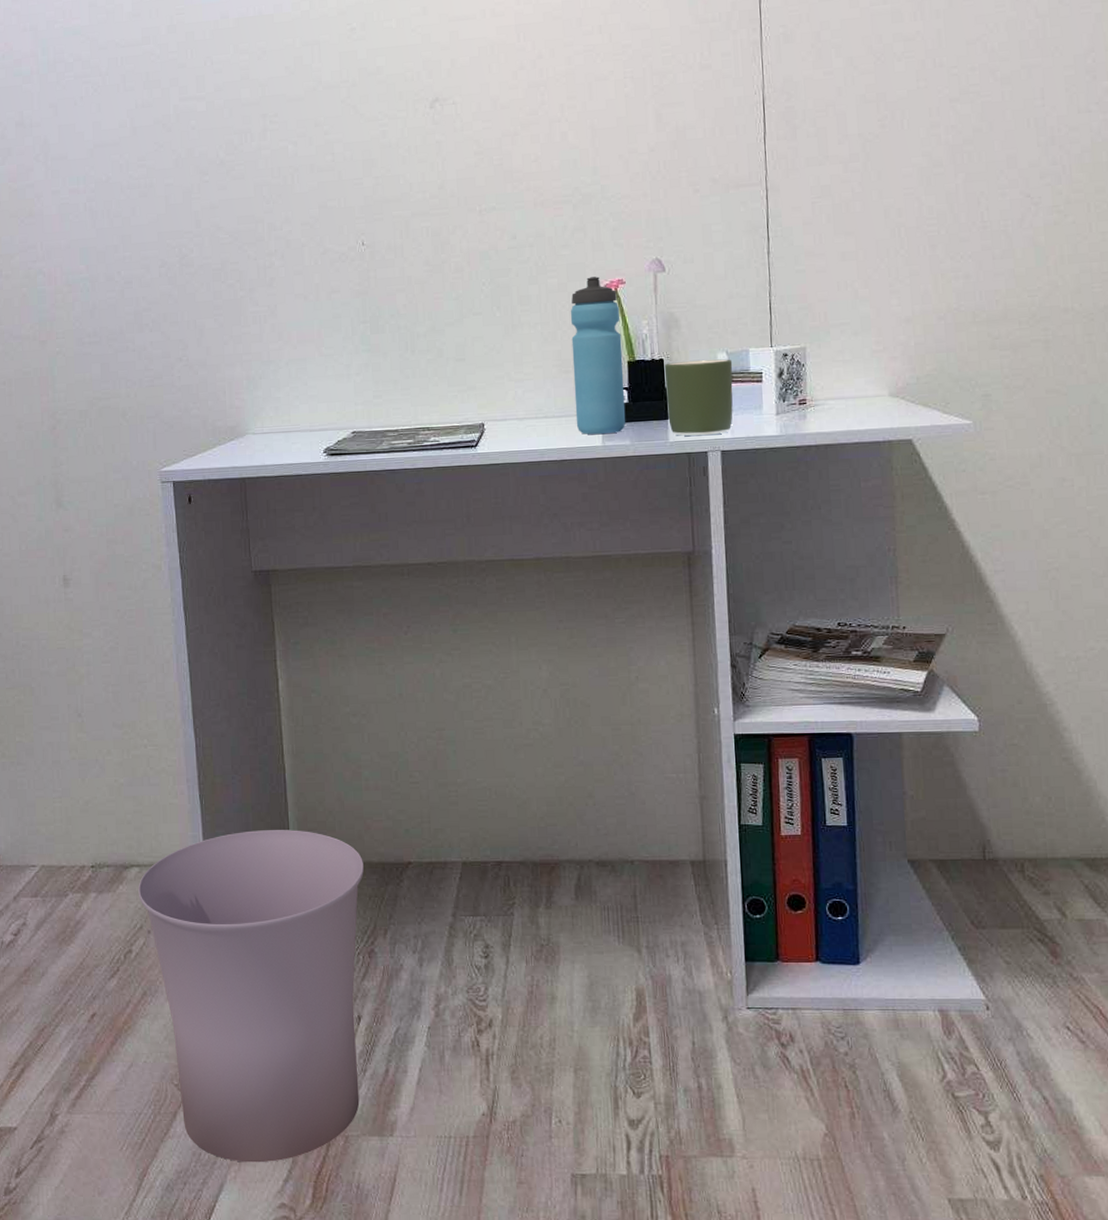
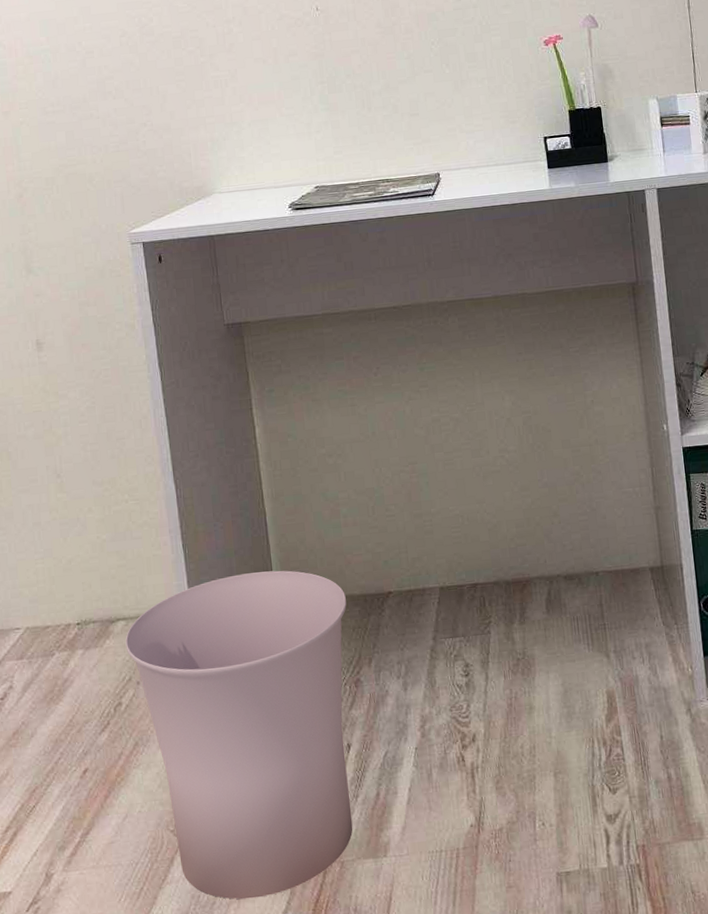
water bottle: present [570,276,626,435] -> none [514,33,570,179]
mug: present [664,359,733,436] -> none [601,104,666,177]

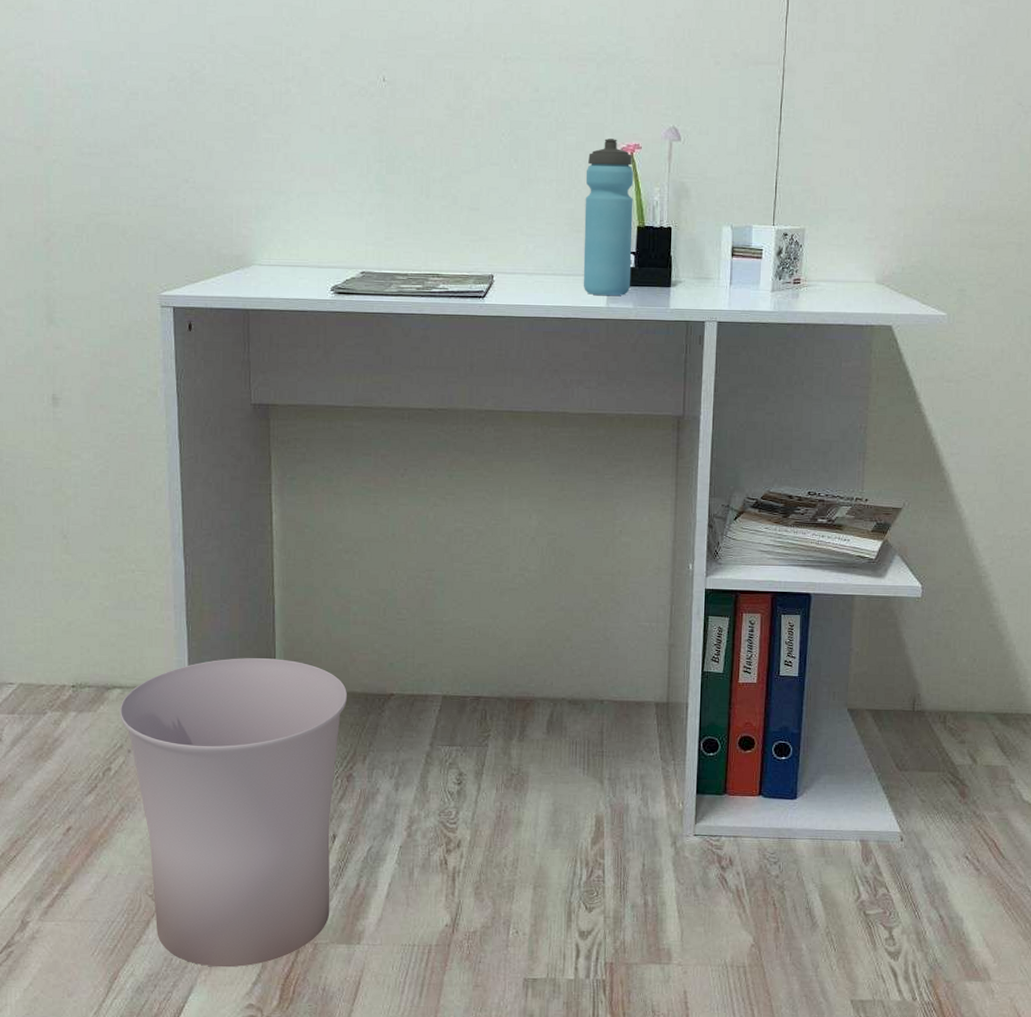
water bottle: none [514,33,570,179] -> present [583,139,634,296]

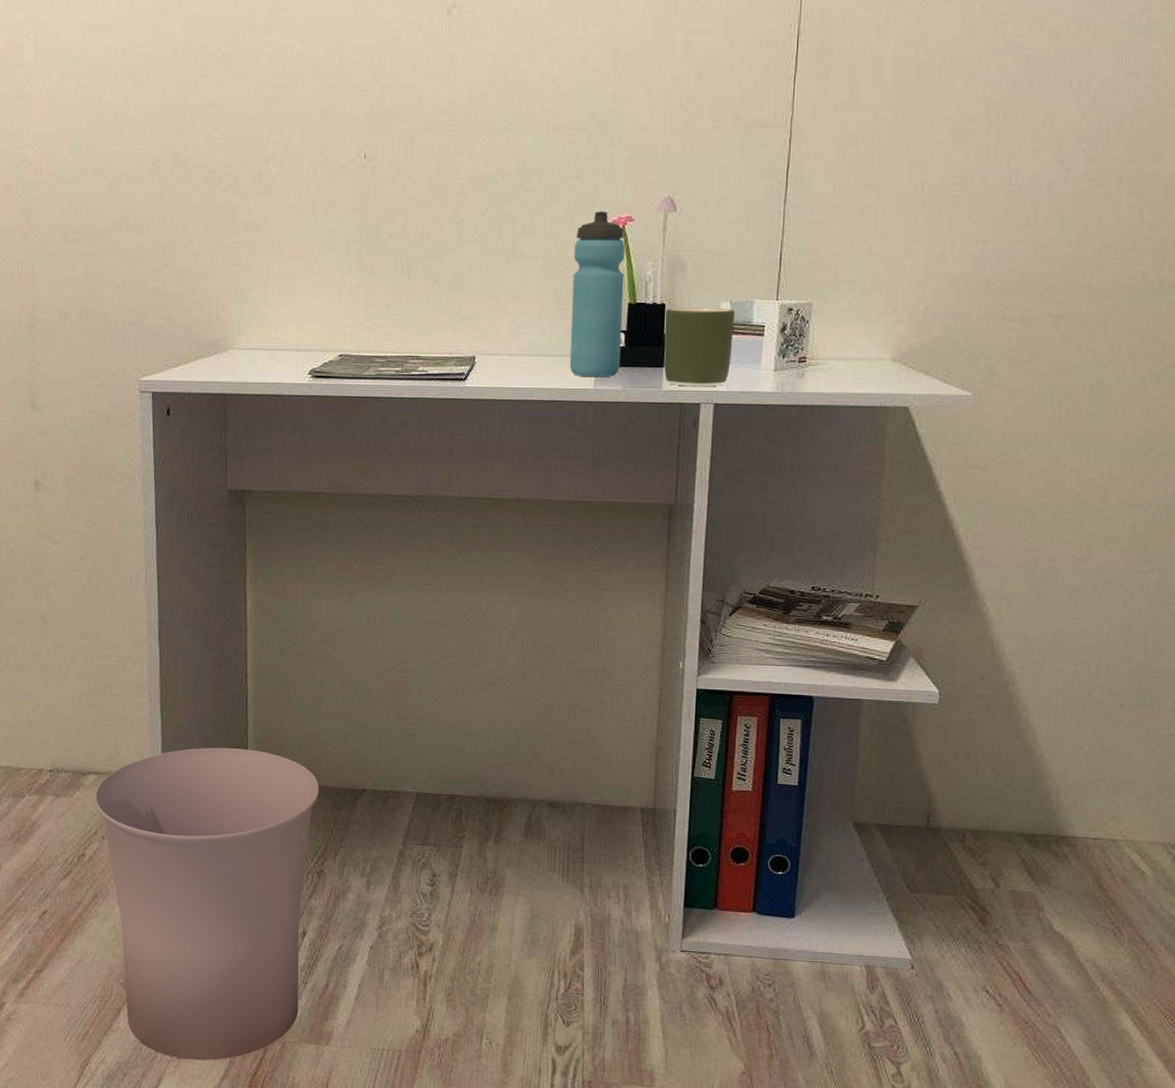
mug: none [671,231,736,306] -> present [664,308,736,387]

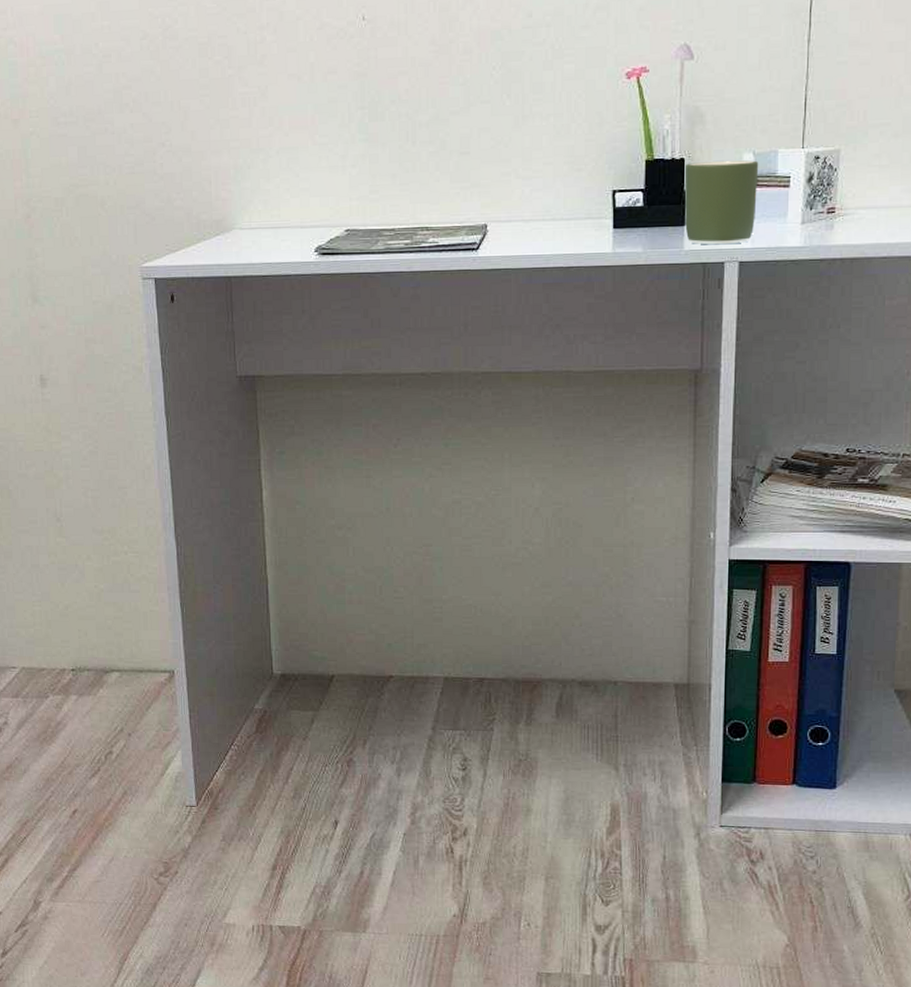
waste bin: present [95,747,319,1061] -> none [118,640,345,952]
water bottle: present [569,211,626,378] -> none [586,63,641,240]

